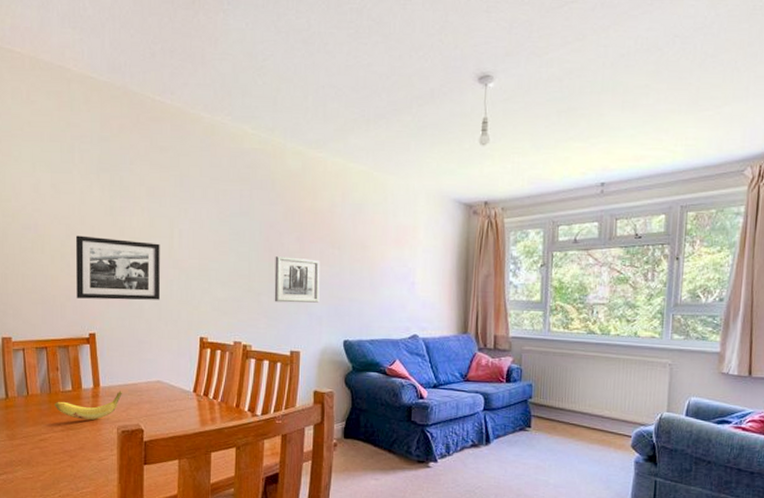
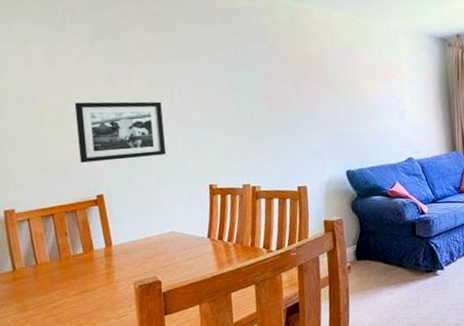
banana: present [55,390,122,421] -> none [66,246,136,281]
wall art: present [274,256,320,303] -> none [274,100,320,144]

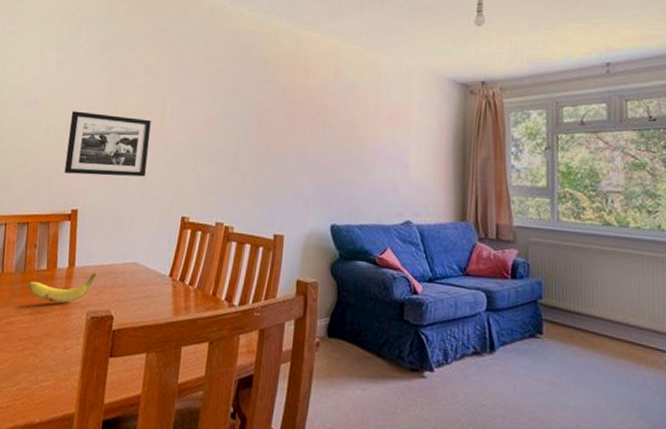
banana: none [66,246,136,281] -> present [27,272,96,304]

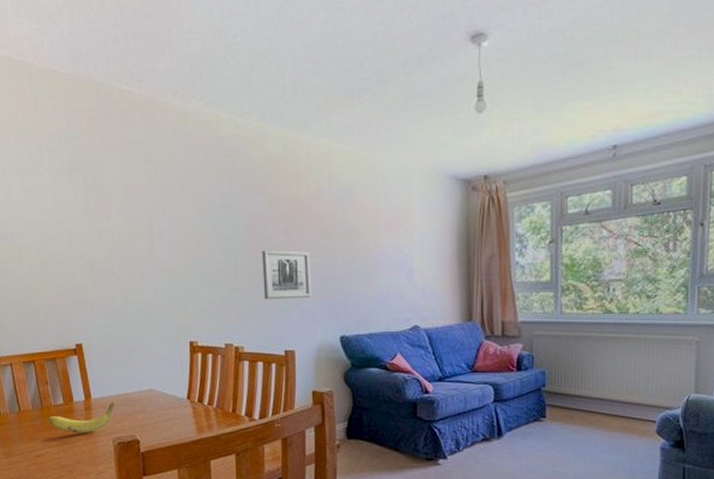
picture frame: present [64,111,151,177] -> none [52,242,146,308]
wall art: none [260,134,310,183] -> present [262,250,312,300]

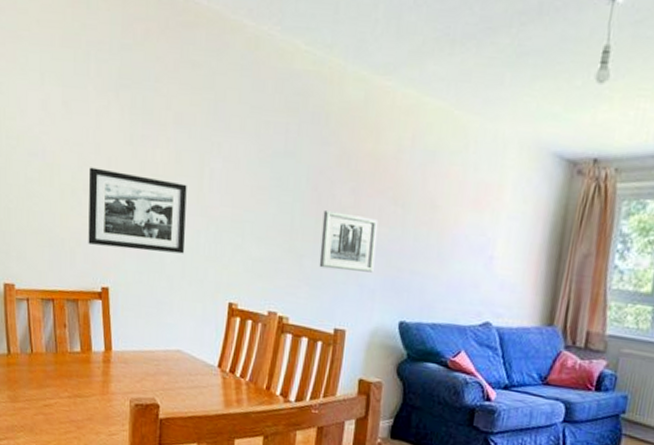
banana: present [48,401,115,434] -> none [61,357,137,389]
picture frame: none [52,242,146,308] -> present [88,167,187,254]

